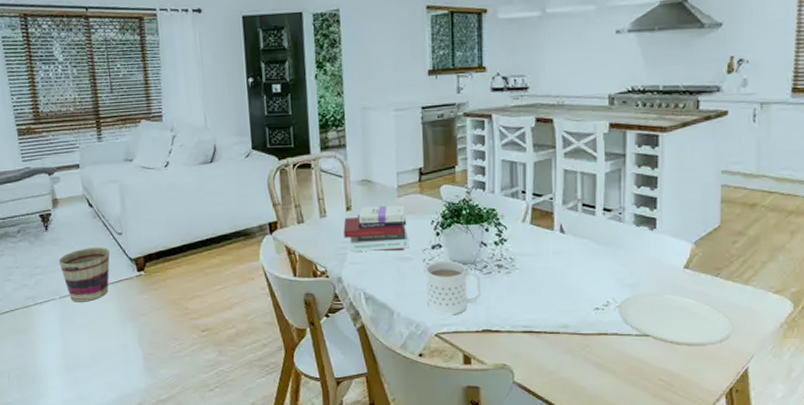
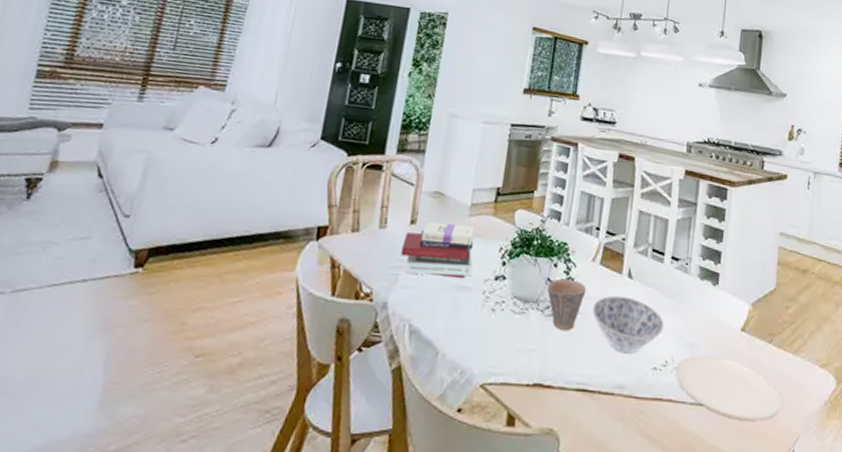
basket: present [58,247,110,302] -> none [26,228,105,302]
mug: present [426,261,482,316] -> none [478,295,541,363]
cup: none [481,240,520,285] -> present [546,278,587,332]
bowl: none [528,250,603,299] -> present [592,295,665,354]

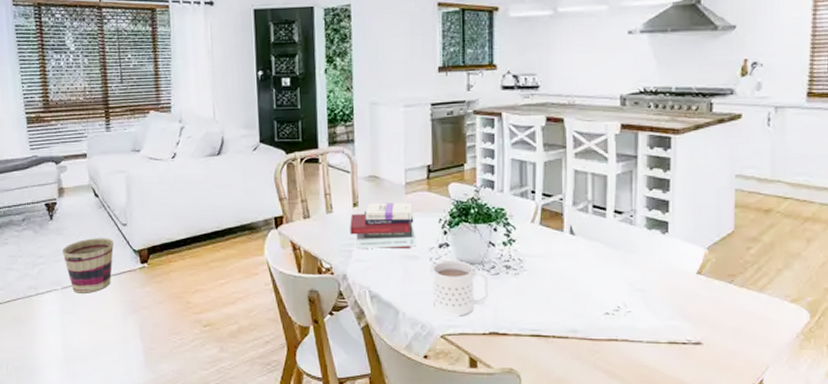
basket: none [26,228,105,302] -> present [62,238,114,293]
mug: none [478,295,541,363] -> present [432,260,489,317]
cup: present [546,278,587,332] -> none [489,241,529,287]
bowl: present [592,295,665,354] -> none [537,252,613,302]
plate: present [675,354,782,421] -> none [628,298,747,354]

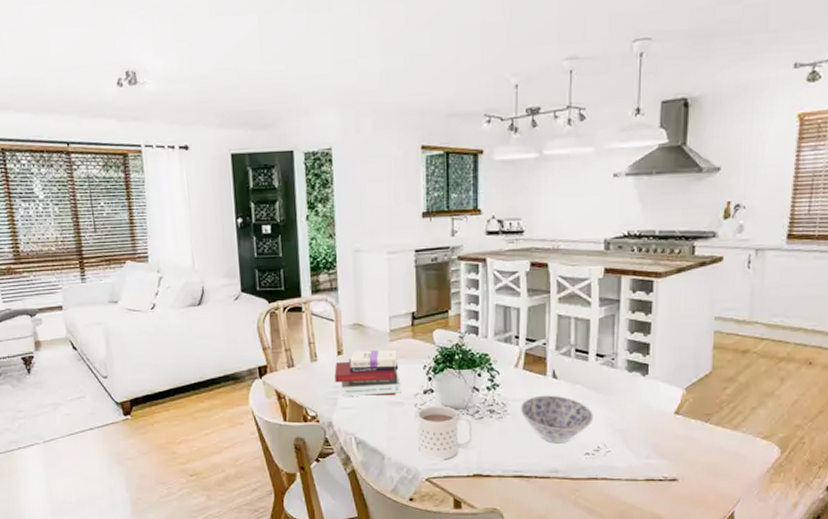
basket: present [62,238,114,293] -> none [42,391,95,447]
bowl: none [537,252,613,302] -> present [520,395,594,444]

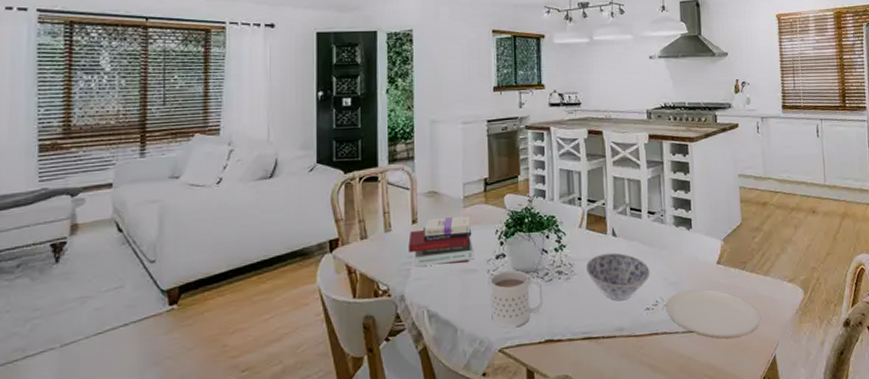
plate: none [608,438,721,490] -> present [665,289,760,339]

